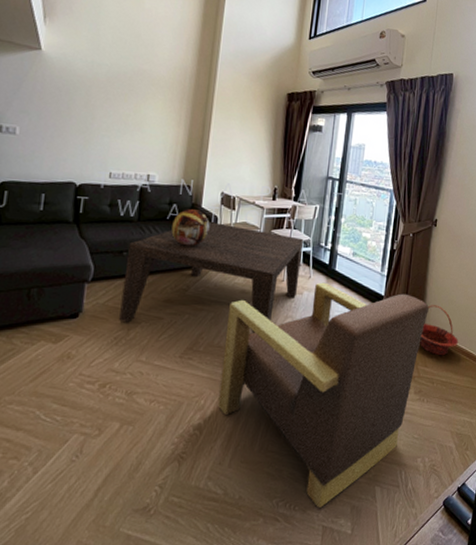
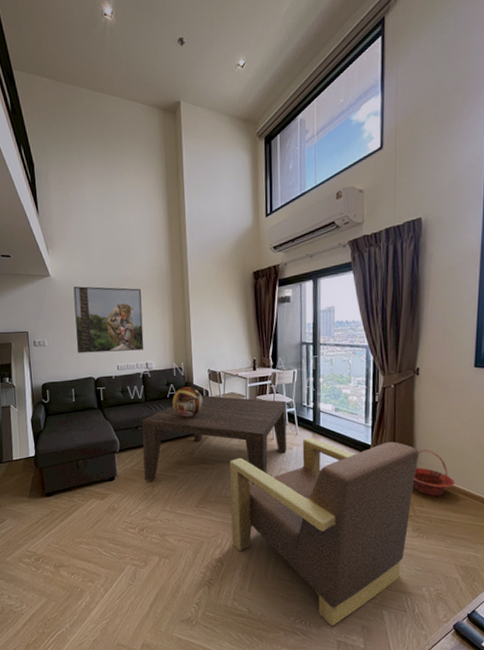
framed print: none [59,69,156,159] -> present [73,286,144,353]

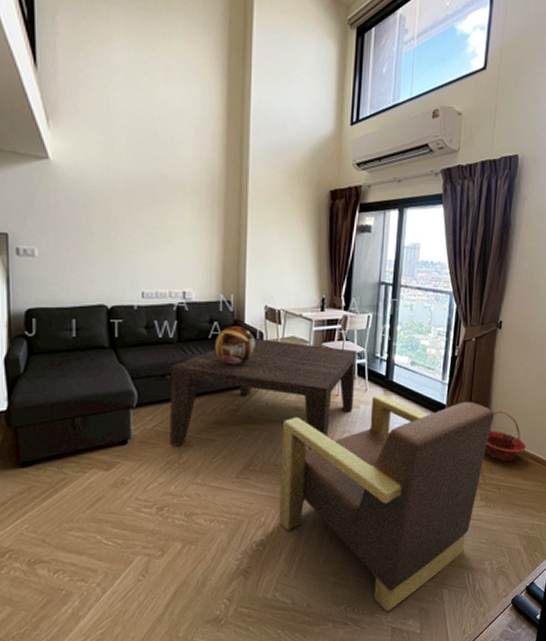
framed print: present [73,286,144,353] -> none [83,178,182,274]

